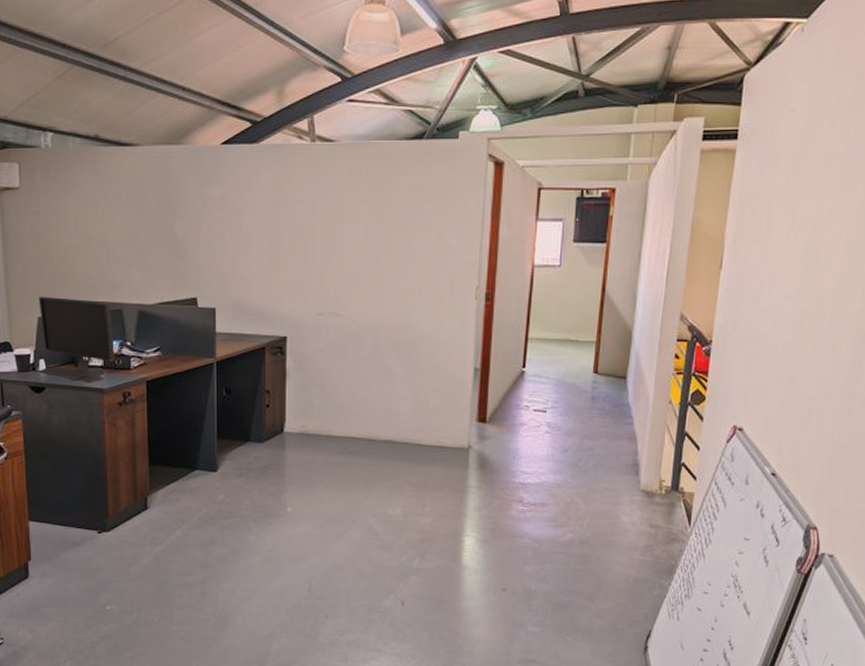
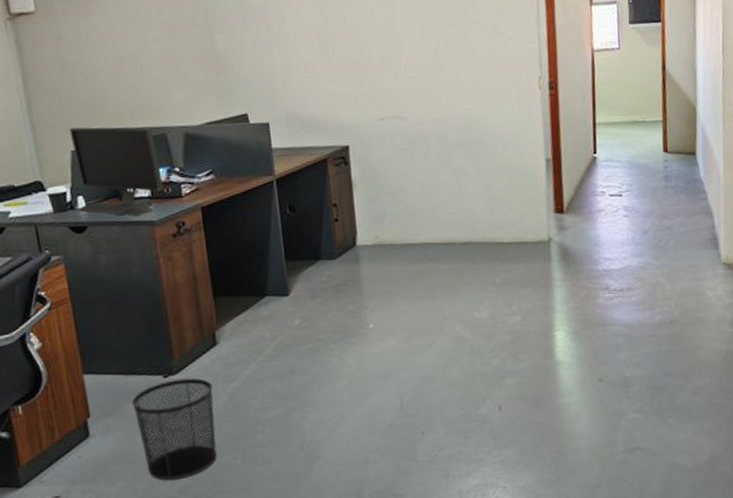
waste bin: none [68,536,140,627] -> present [132,378,217,481]

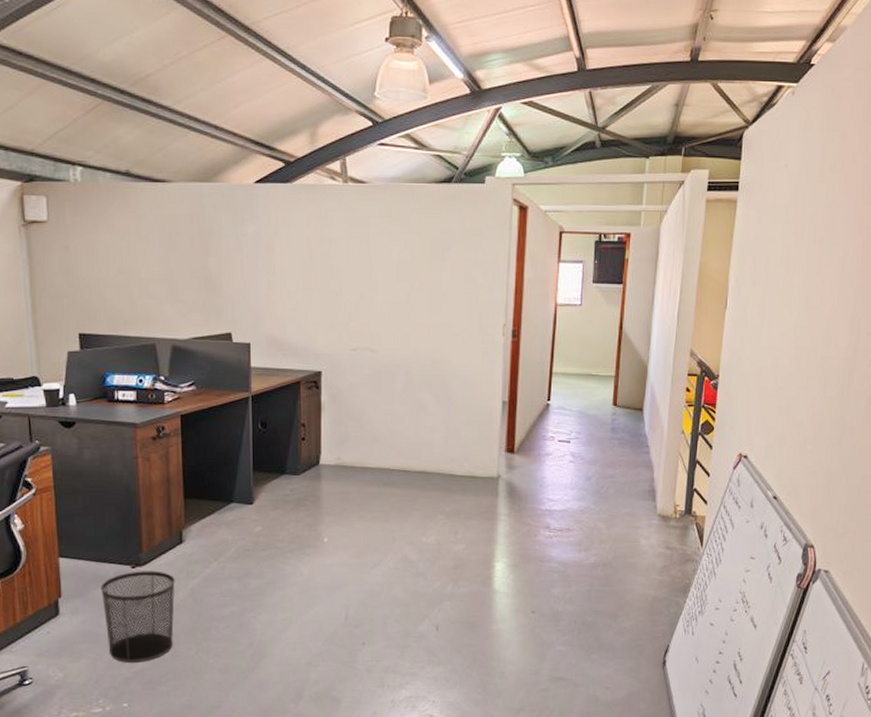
computer monitor: present [69,127,164,217] -> none [68,330,148,418]

